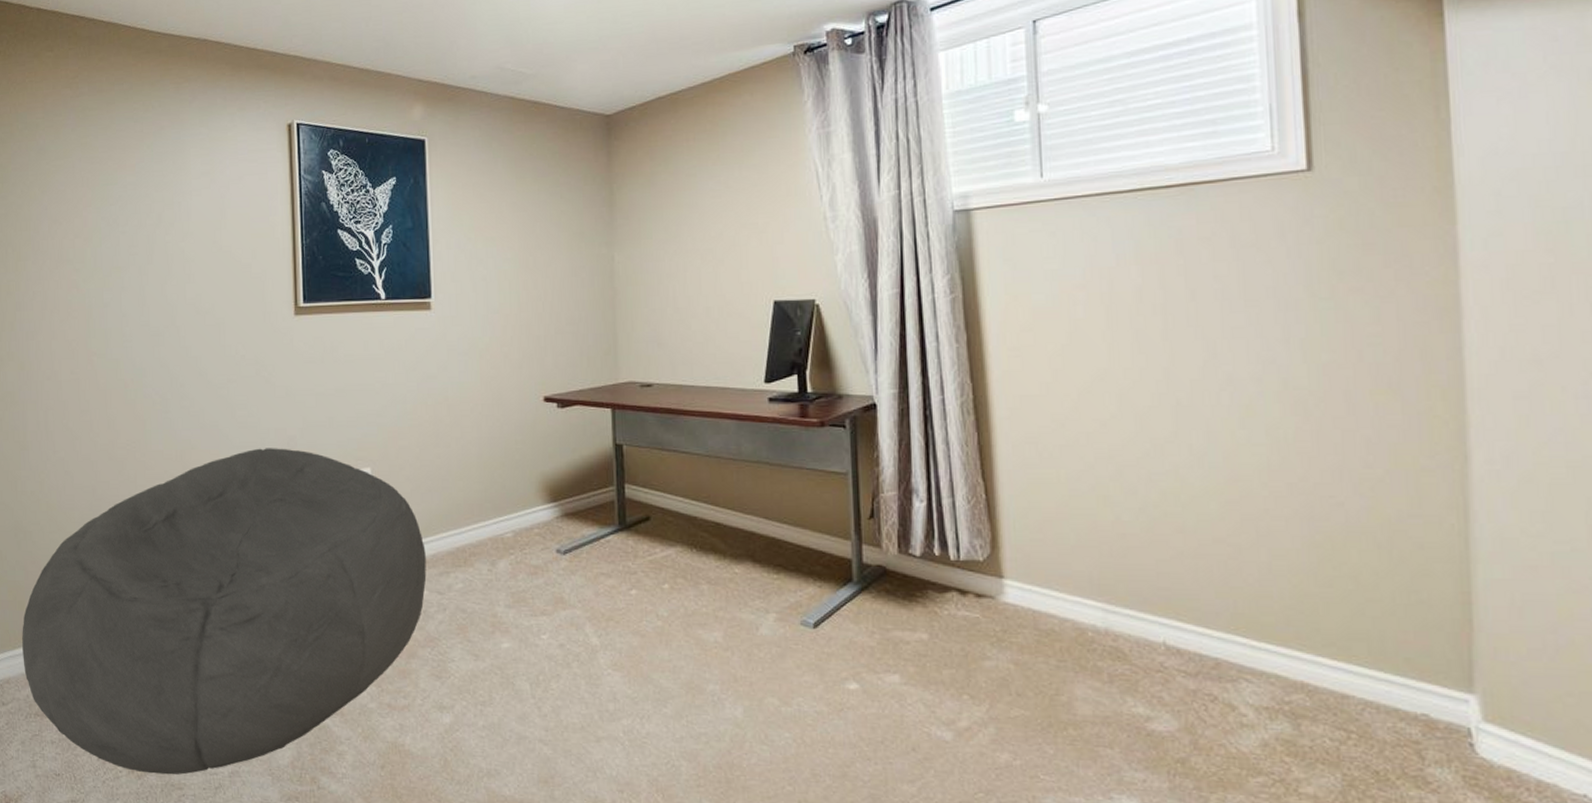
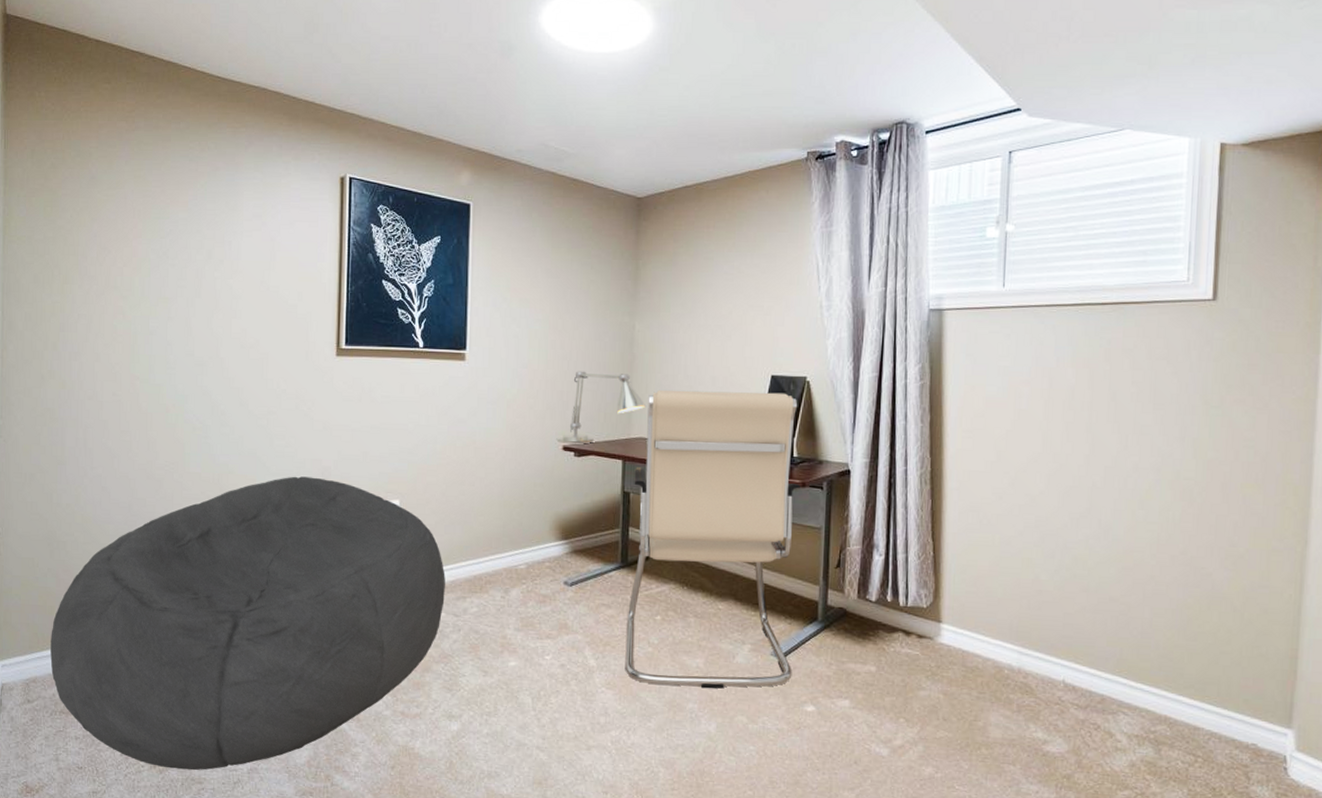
desk lamp: none [536,311,633,394] -> present [556,371,646,444]
office chair: none [626,320,828,667] -> present [625,389,800,689]

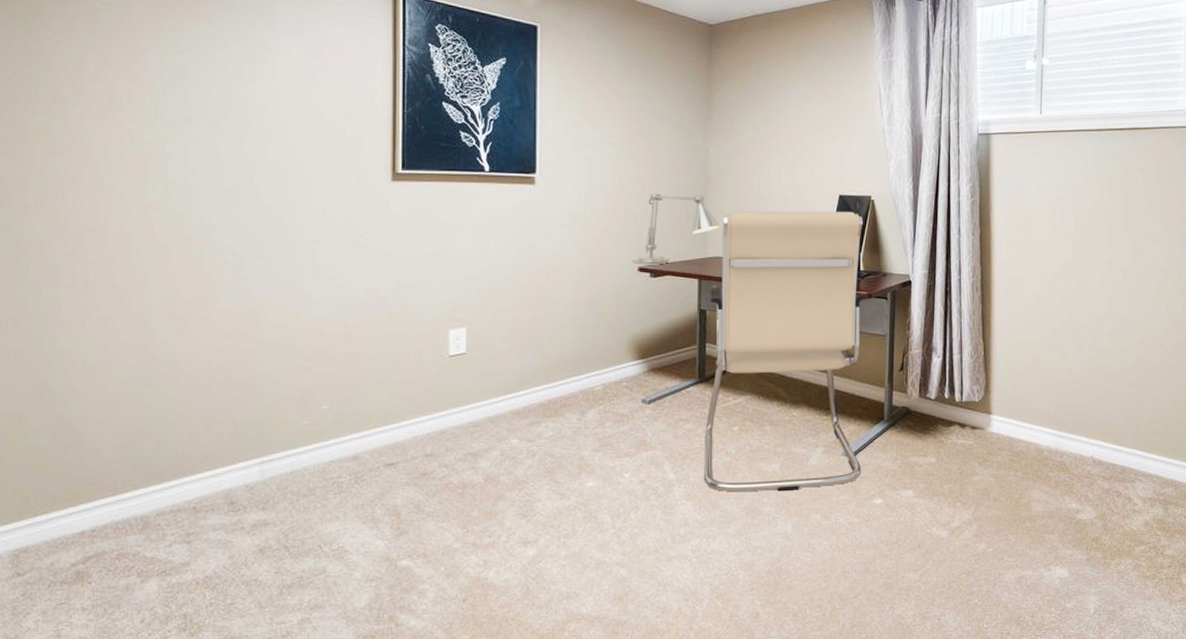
bean bag chair: present [50,476,445,771] -> none [46,308,518,630]

